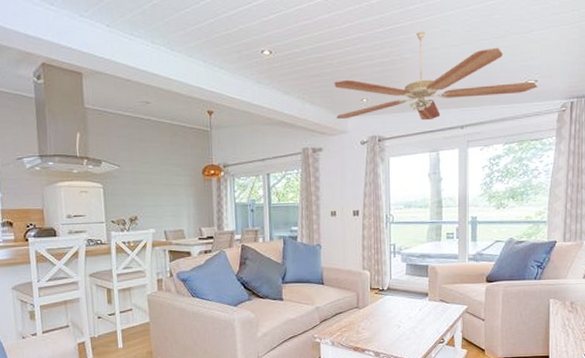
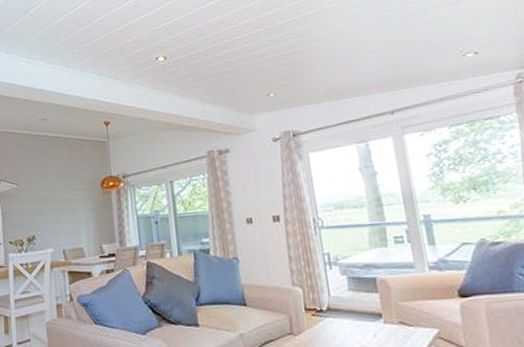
ceiling fan: present [334,31,538,121] -> none [235,17,480,118]

